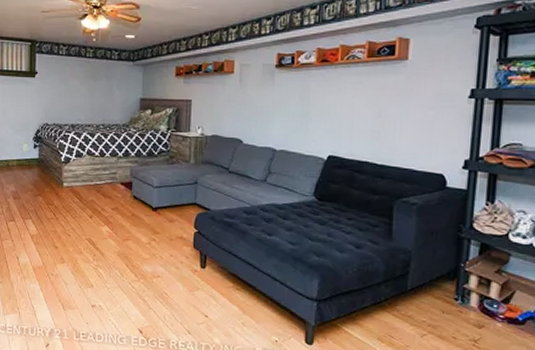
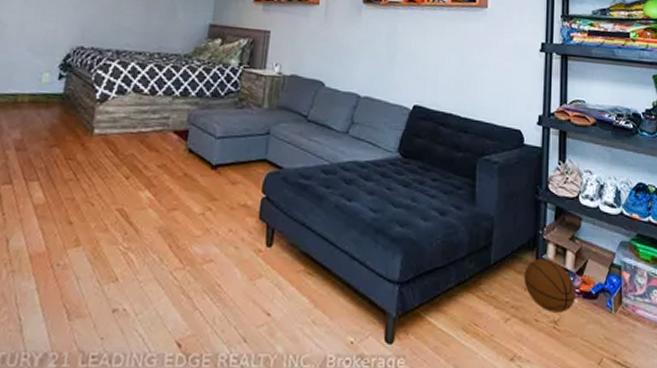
basketball: none [442,287,501,334] -> present [523,259,577,312]

